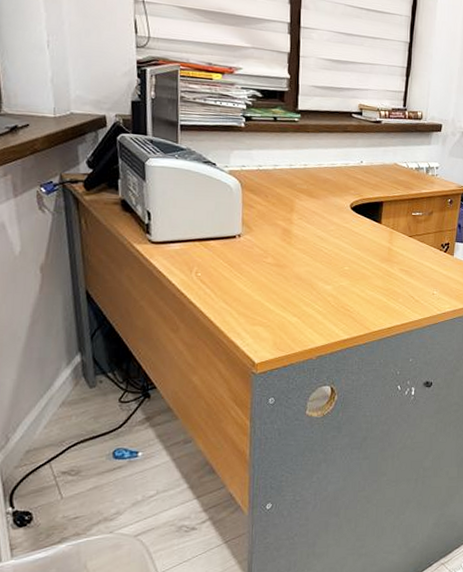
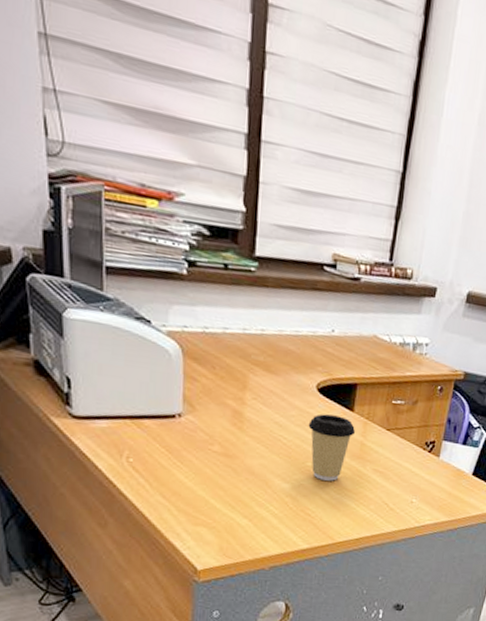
coffee cup: none [345,227,384,281] -> present [308,414,356,481]

